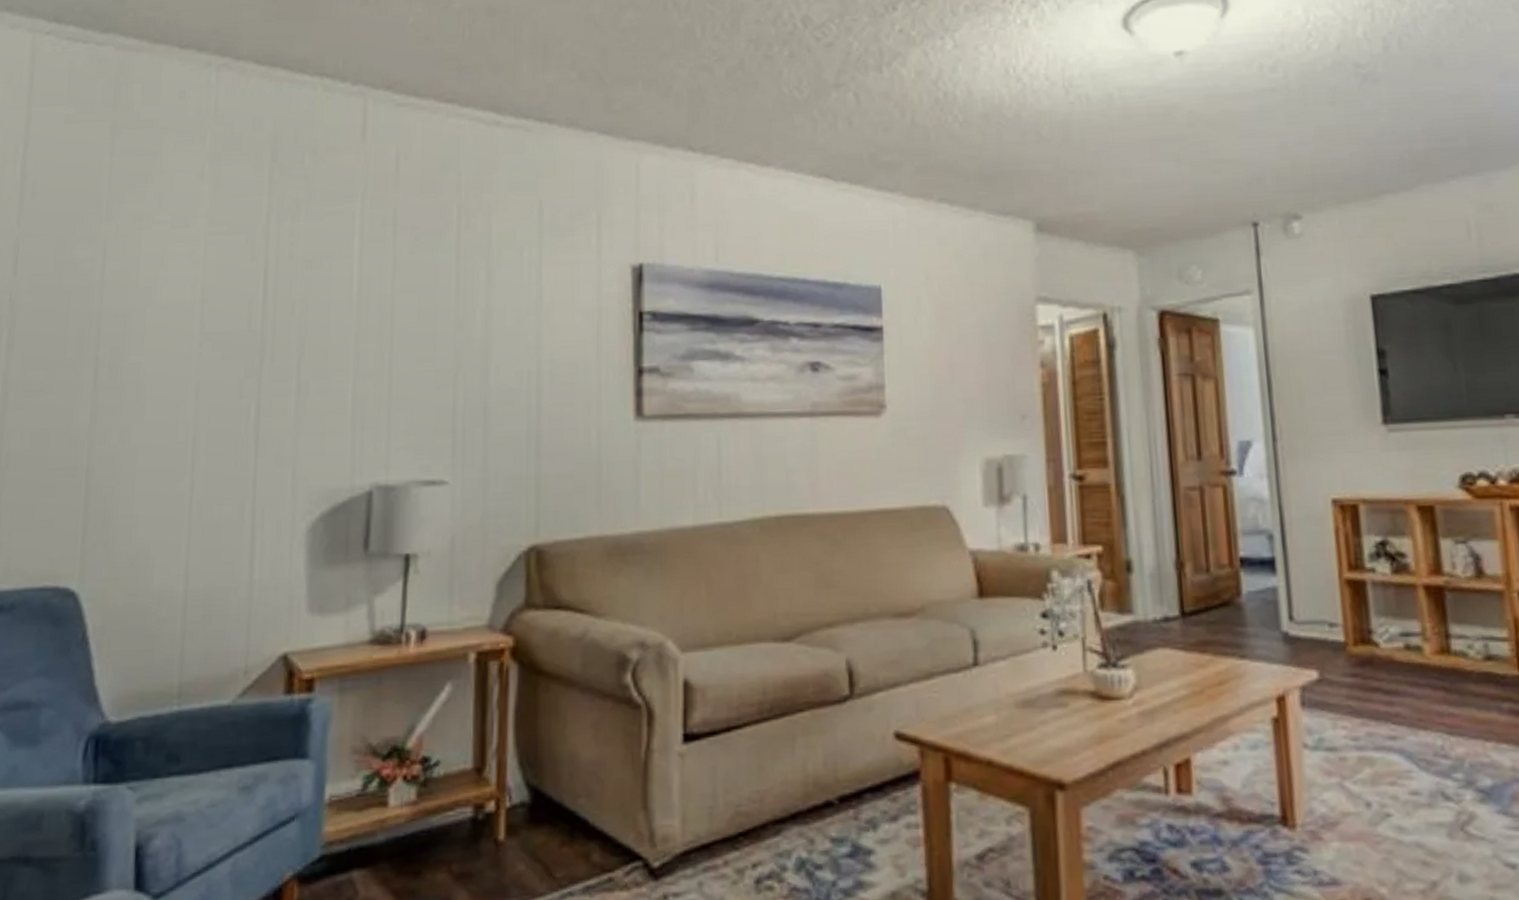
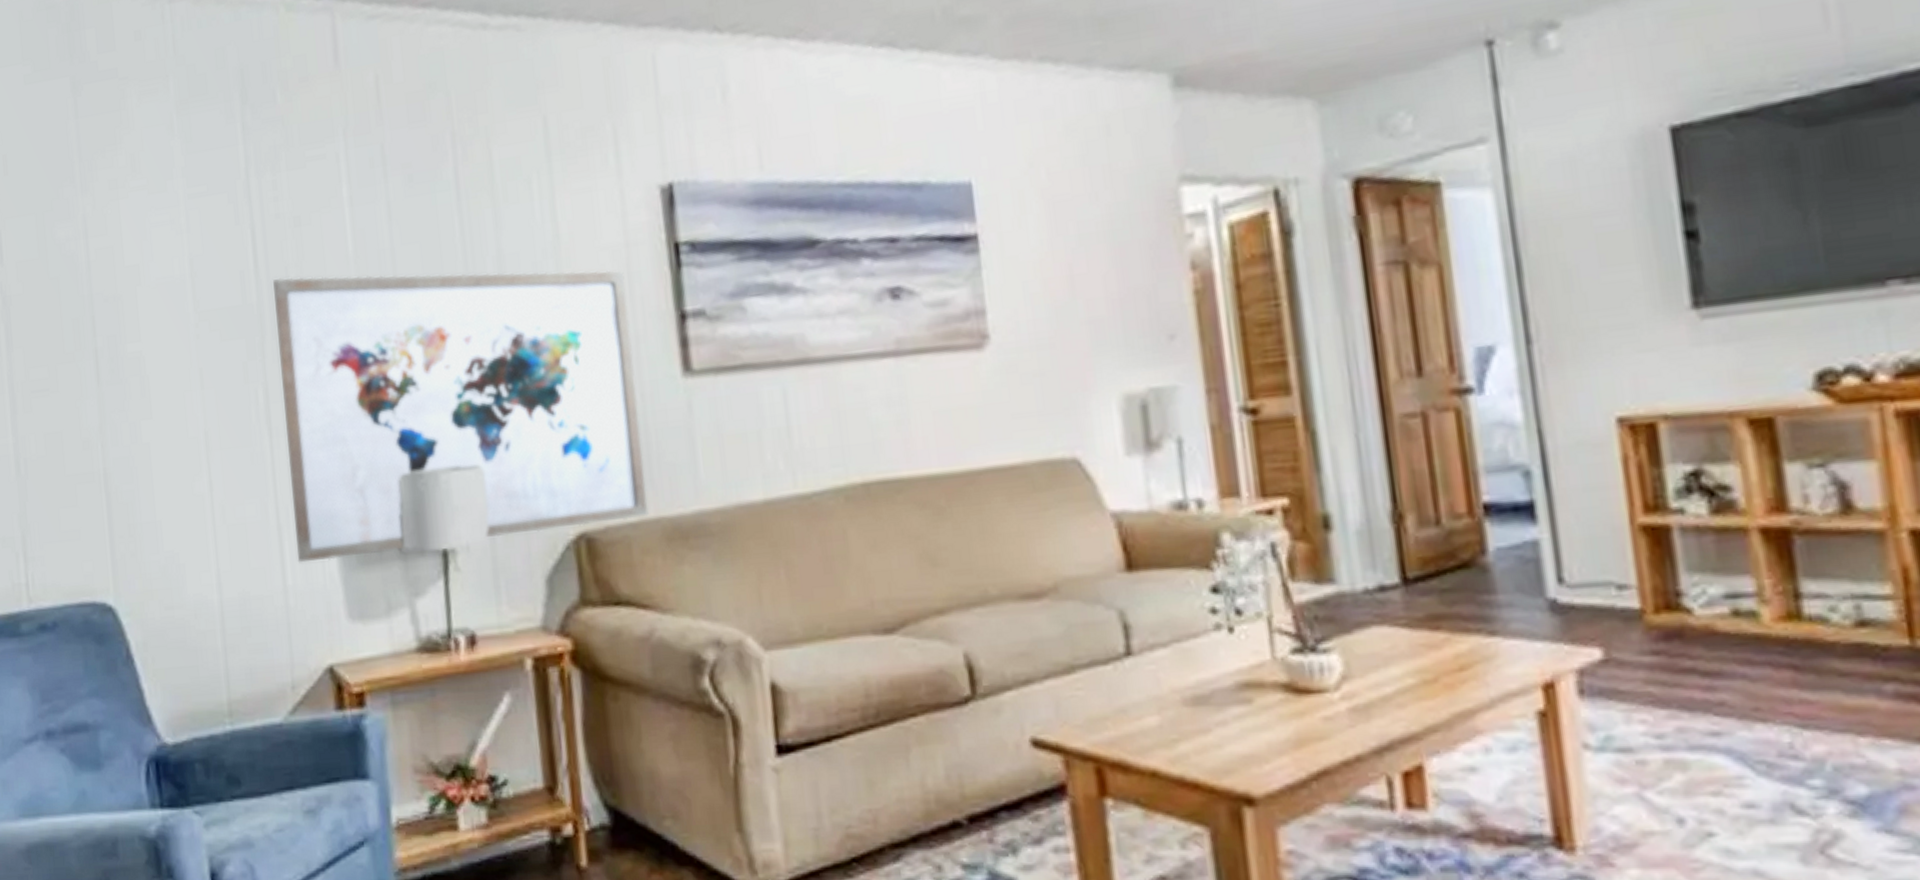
wall art: none [266,310,594,560] -> present [273,270,649,563]

